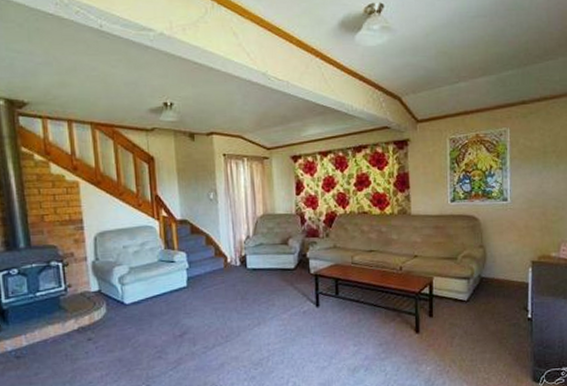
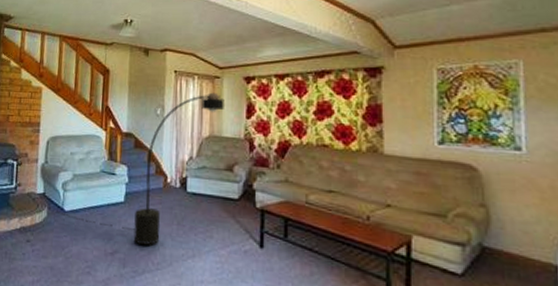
floor lamp: none [96,173,275,322] -> present [40,92,224,245]

